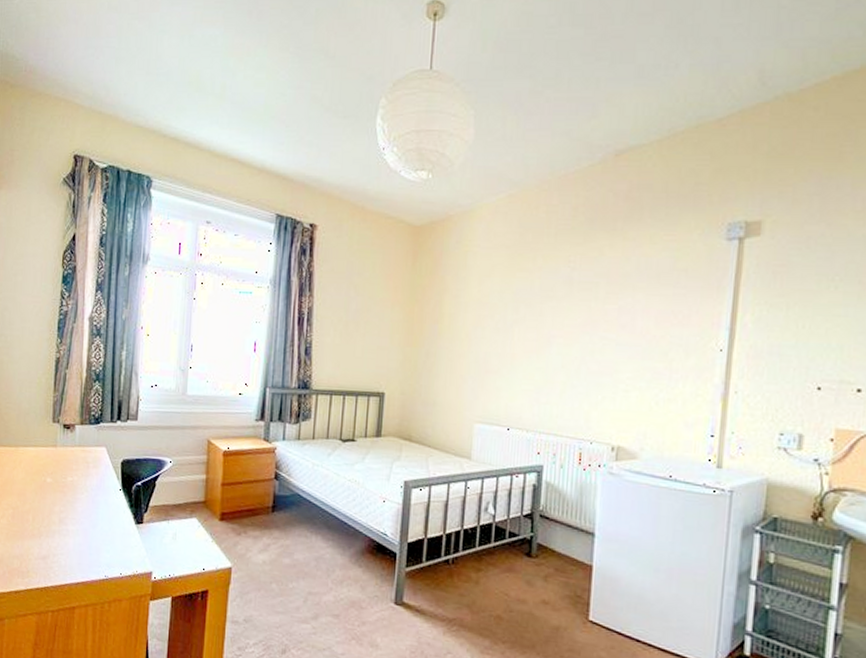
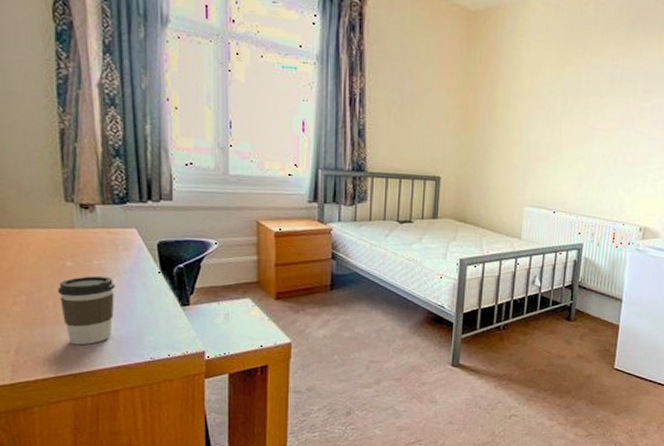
coffee cup: none [37,491,83,560] -> present [57,275,115,345]

